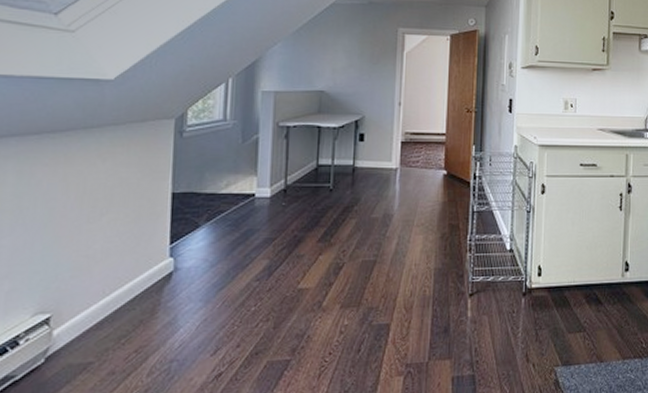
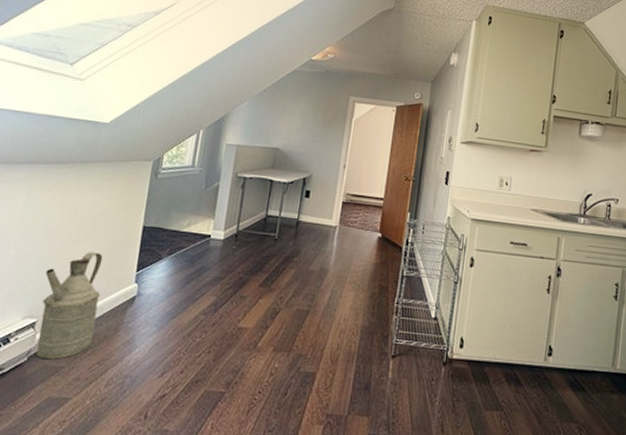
watering can: none [54,229,129,358] -> present [35,252,103,360]

